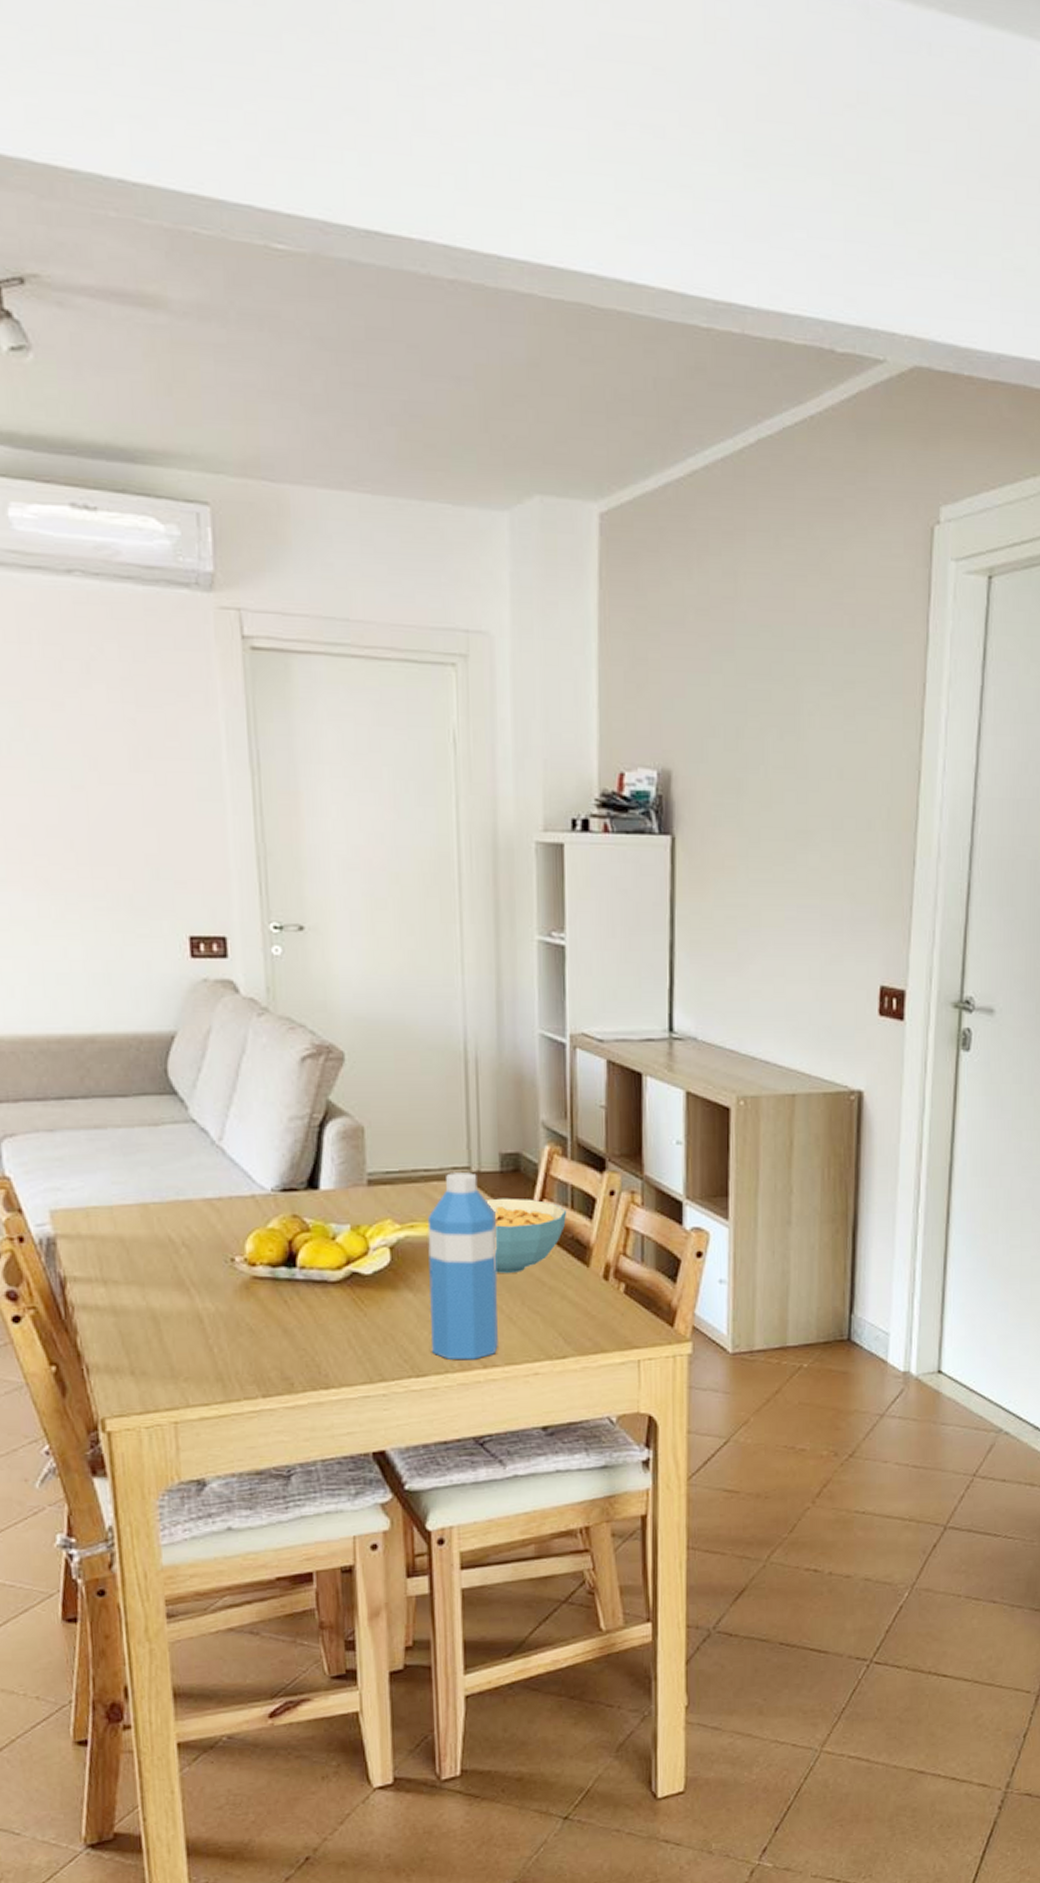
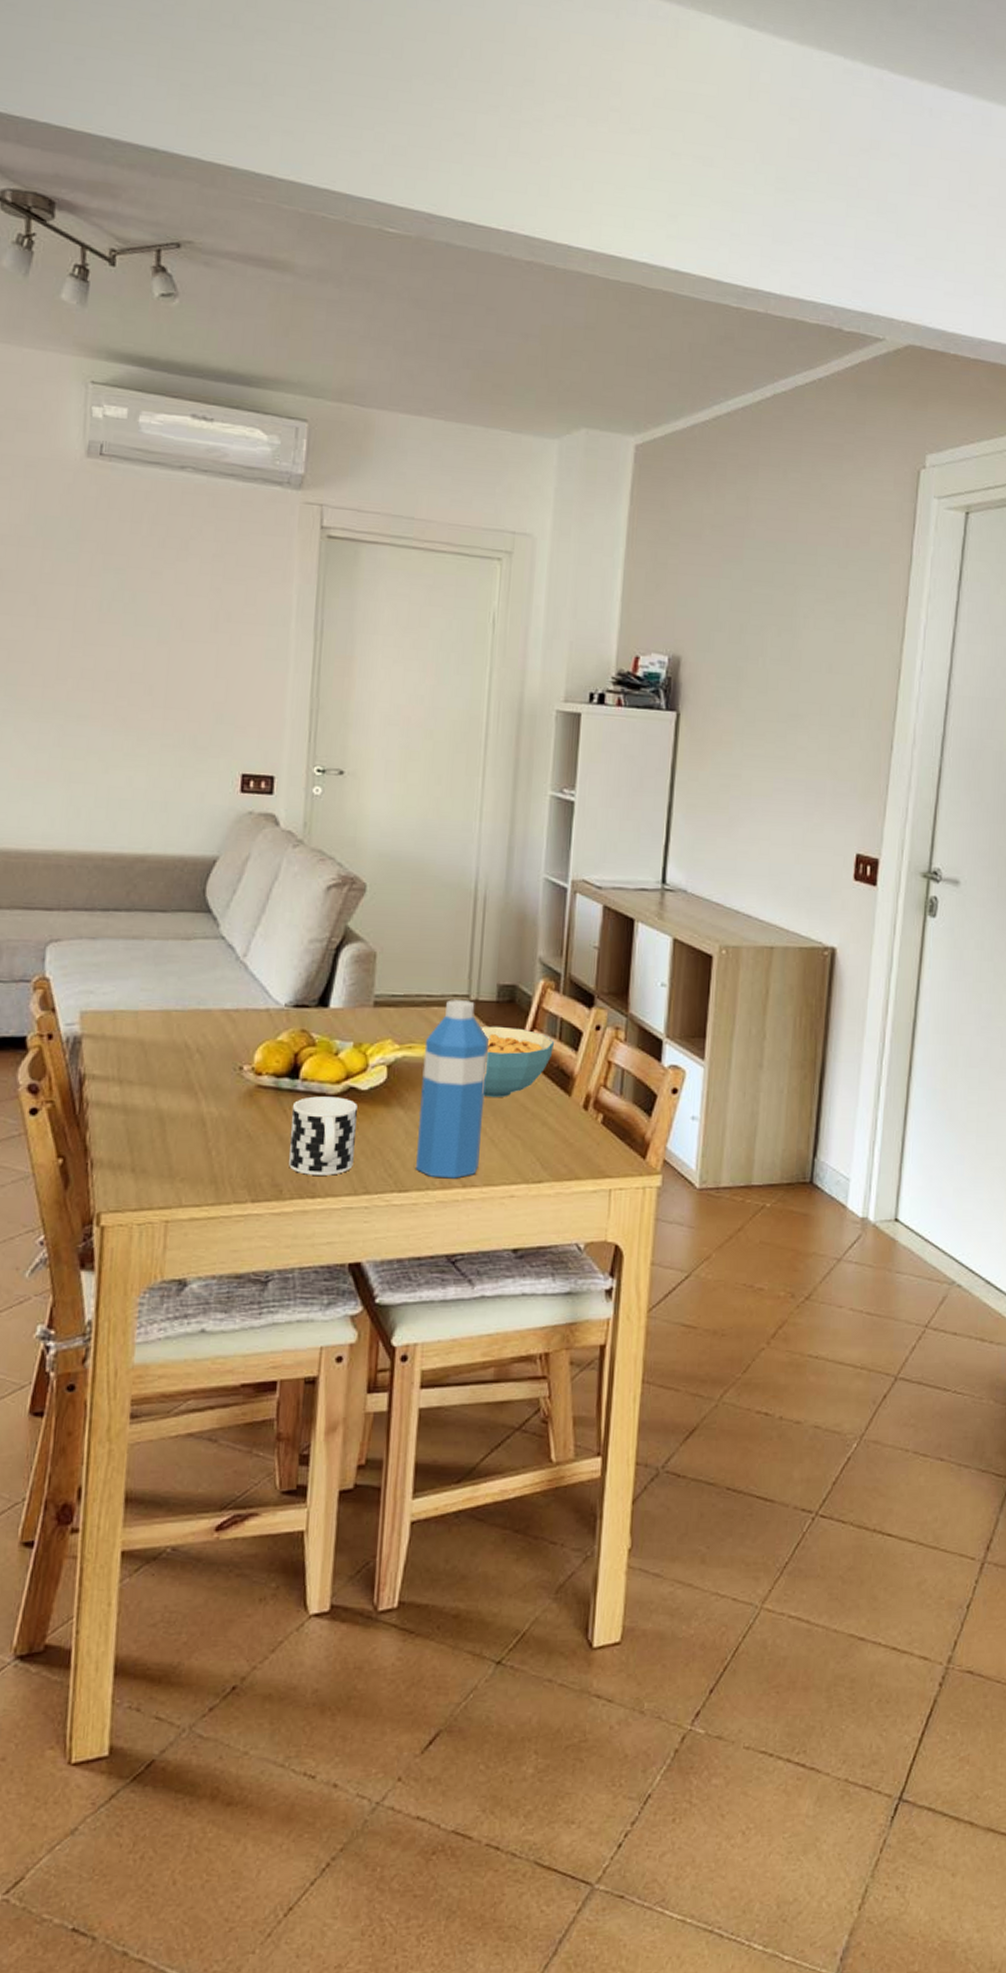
cup: none [293,1283,365,1366] -> present [289,1096,358,1176]

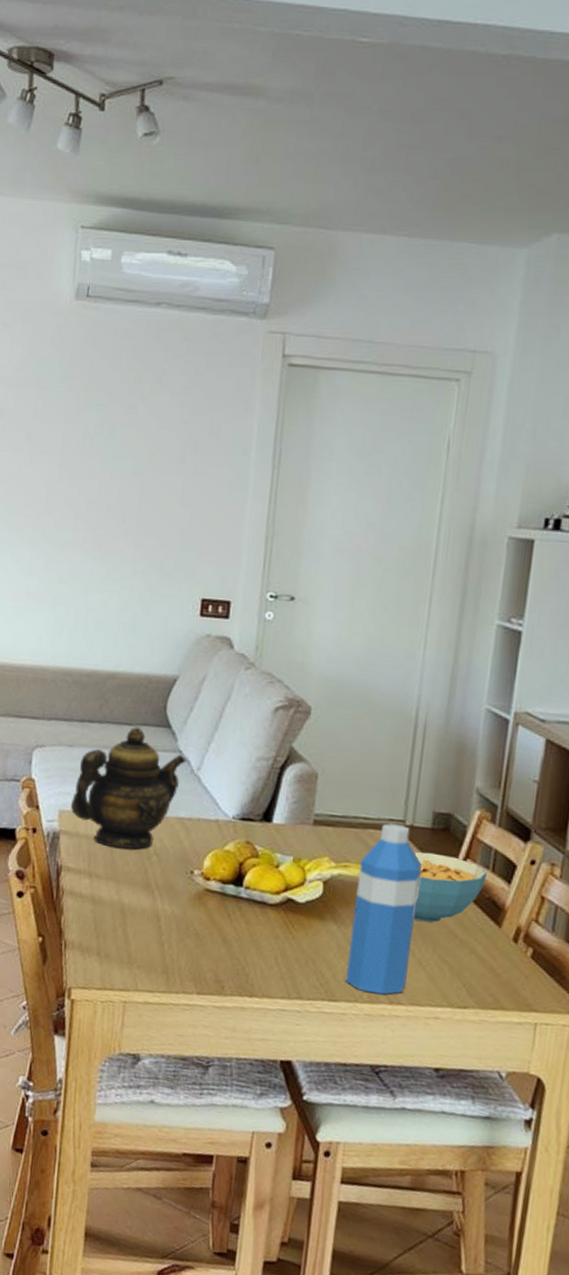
teapot: none [94,913,231,1049] -> present [70,727,186,850]
cup: present [289,1096,358,1176] -> none [231,904,295,979]

